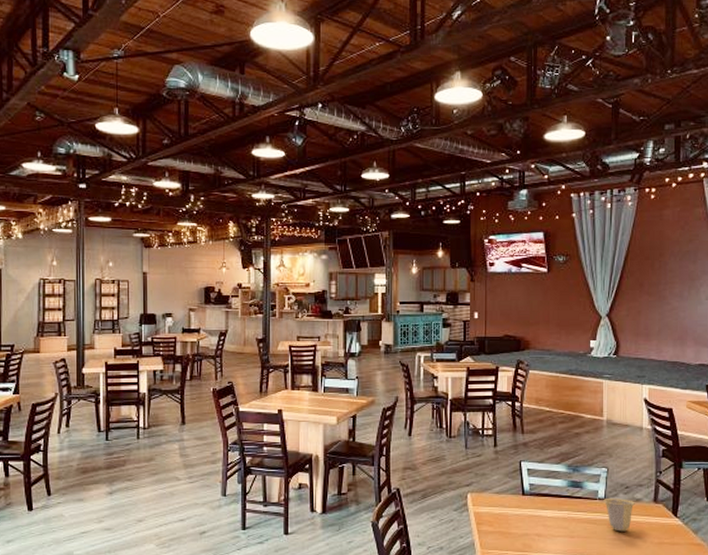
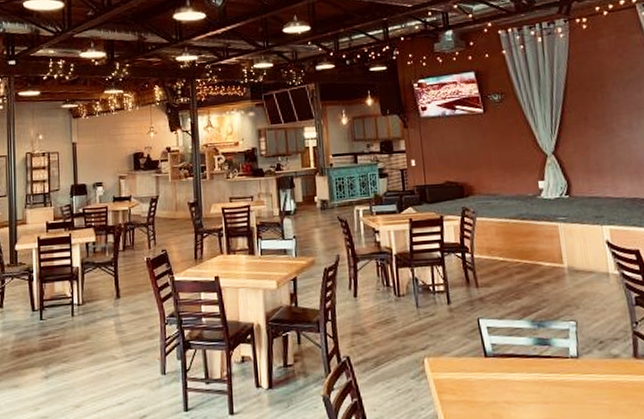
cup: present [603,499,635,532] -> none [576,355,613,394]

